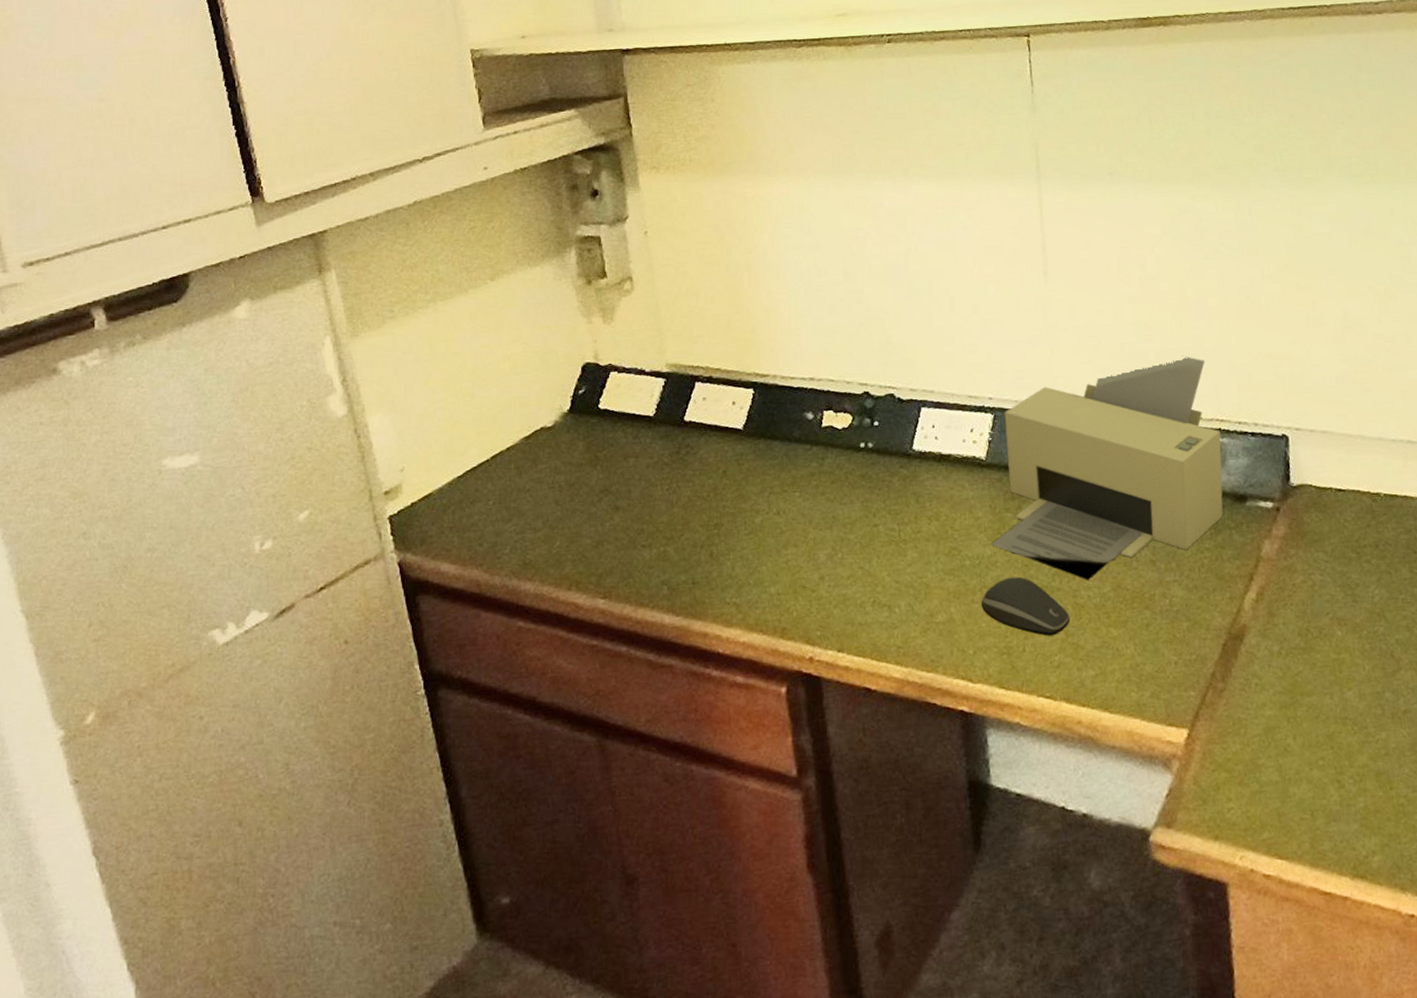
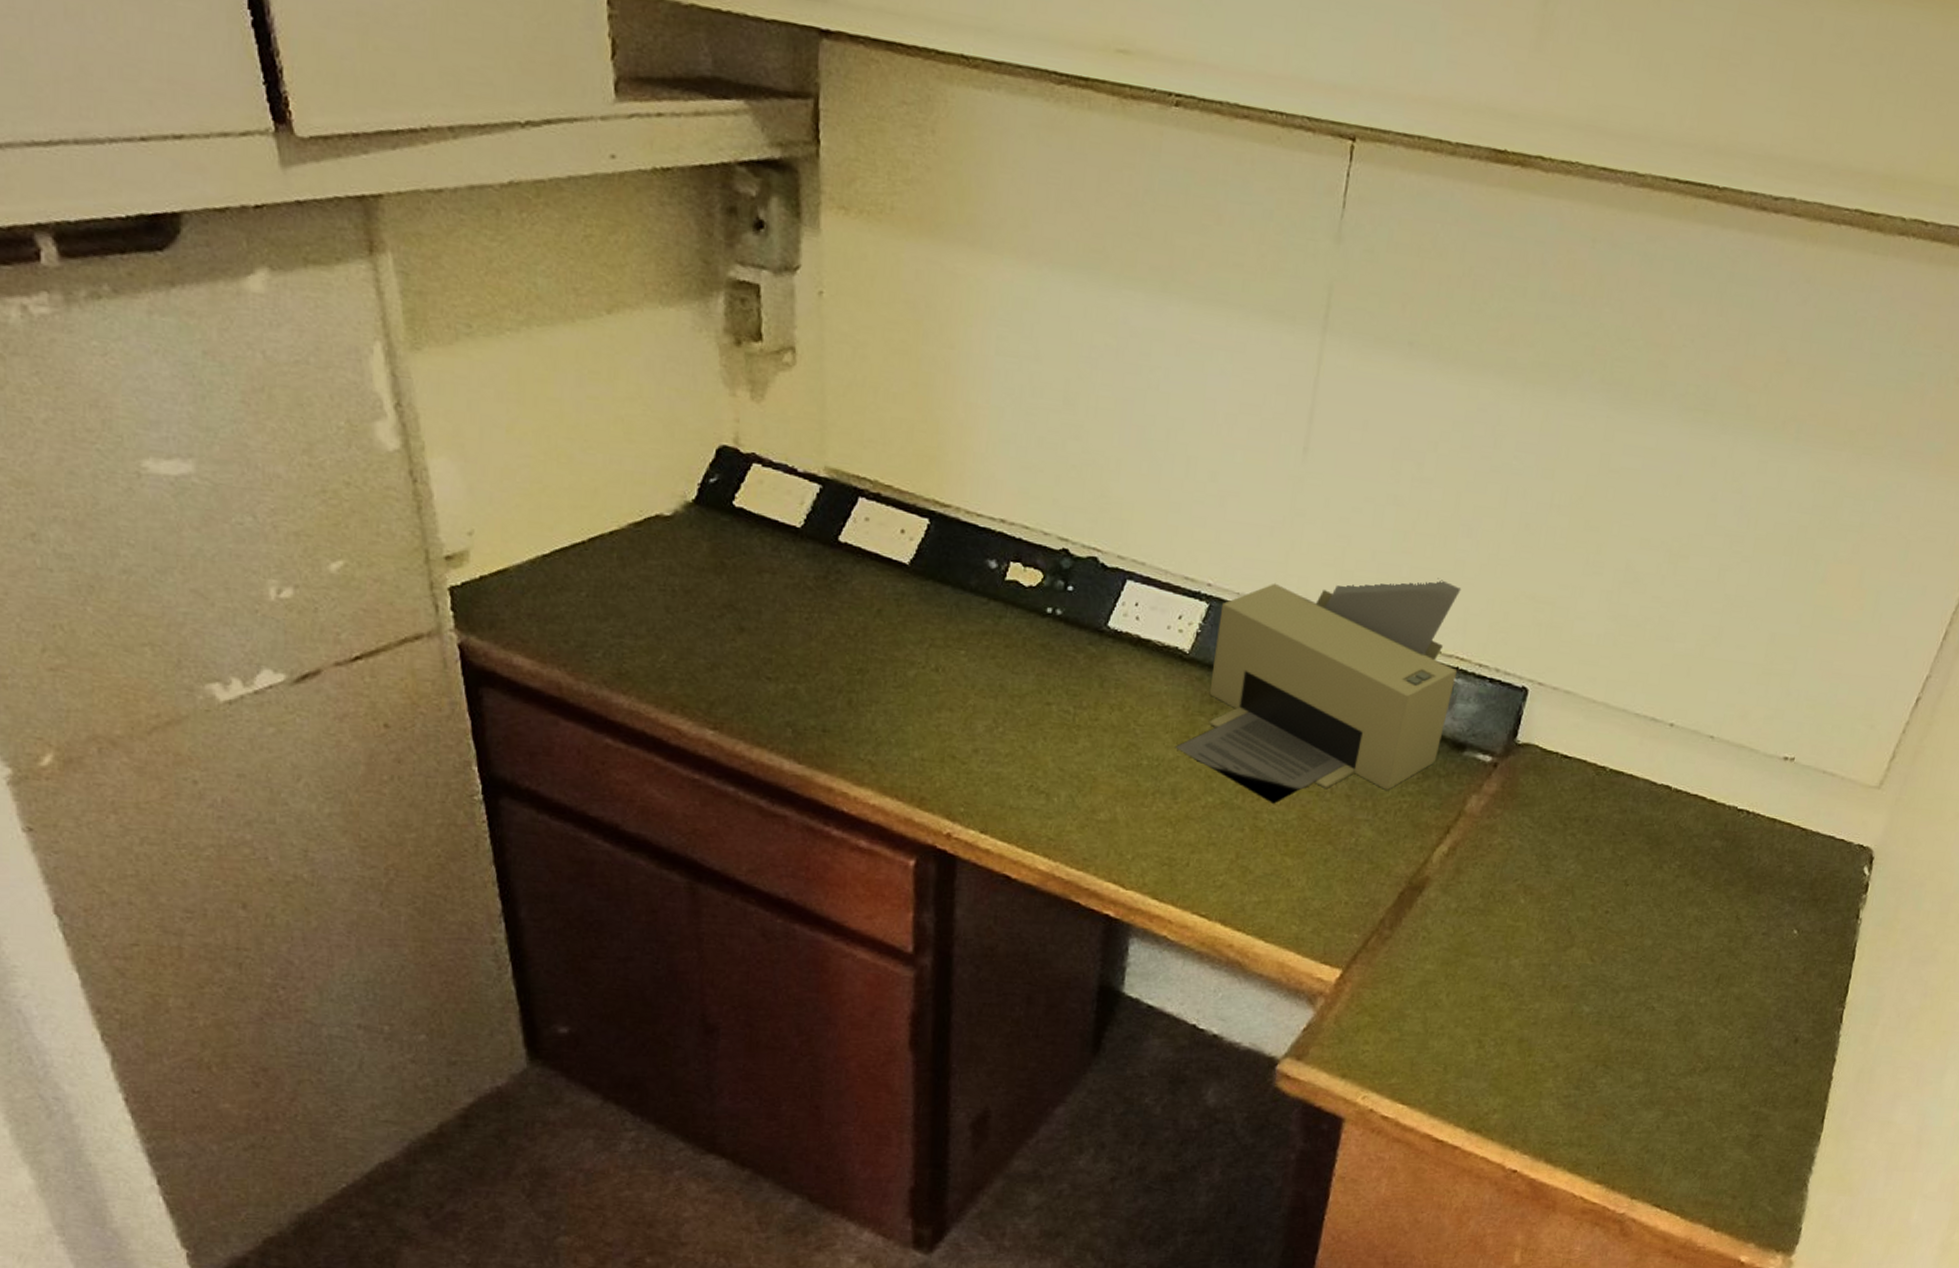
computer mouse: present [981,576,1070,637] -> none [1151,786,1245,855]

